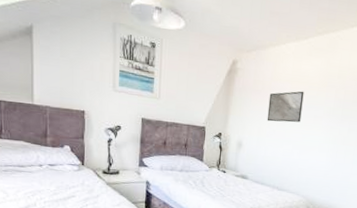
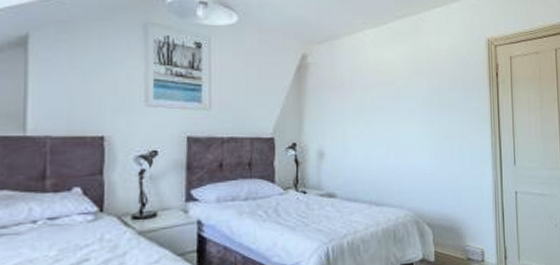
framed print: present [267,91,304,123] -> none [351,82,392,122]

